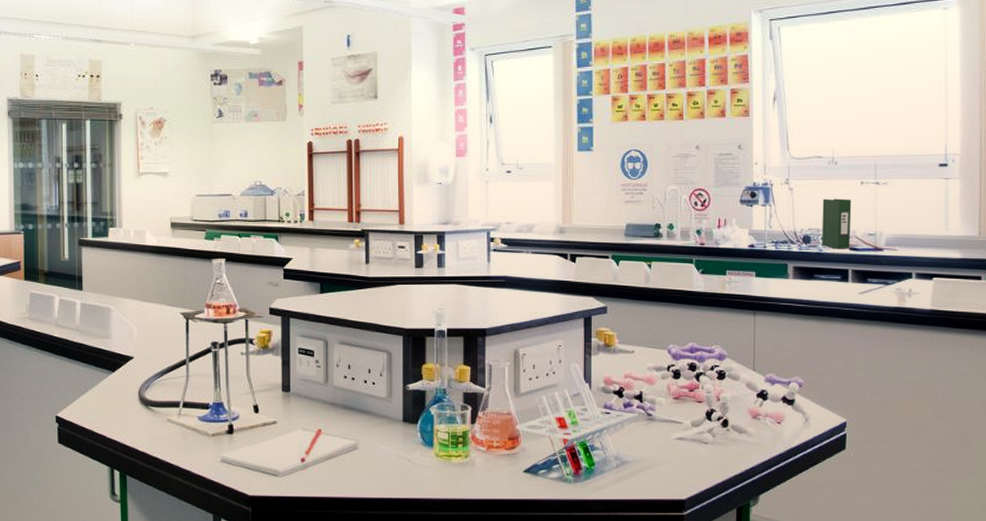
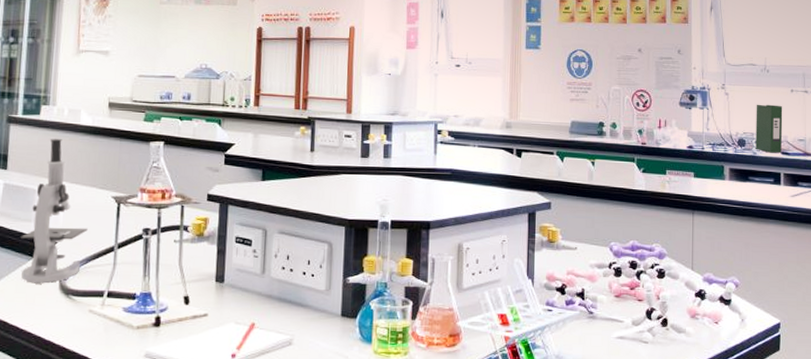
microscope: none [100,258,160,396] -> present [21,138,88,284]

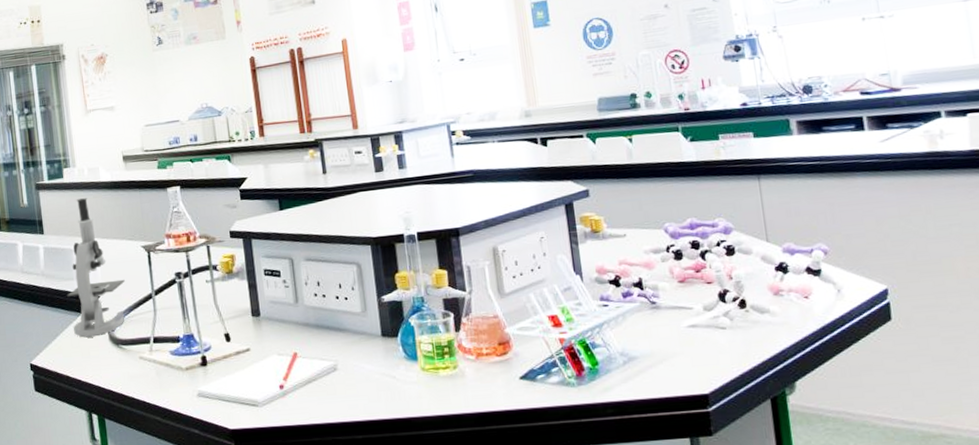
binder: present [756,104,783,153] -> none [819,39,860,96]

